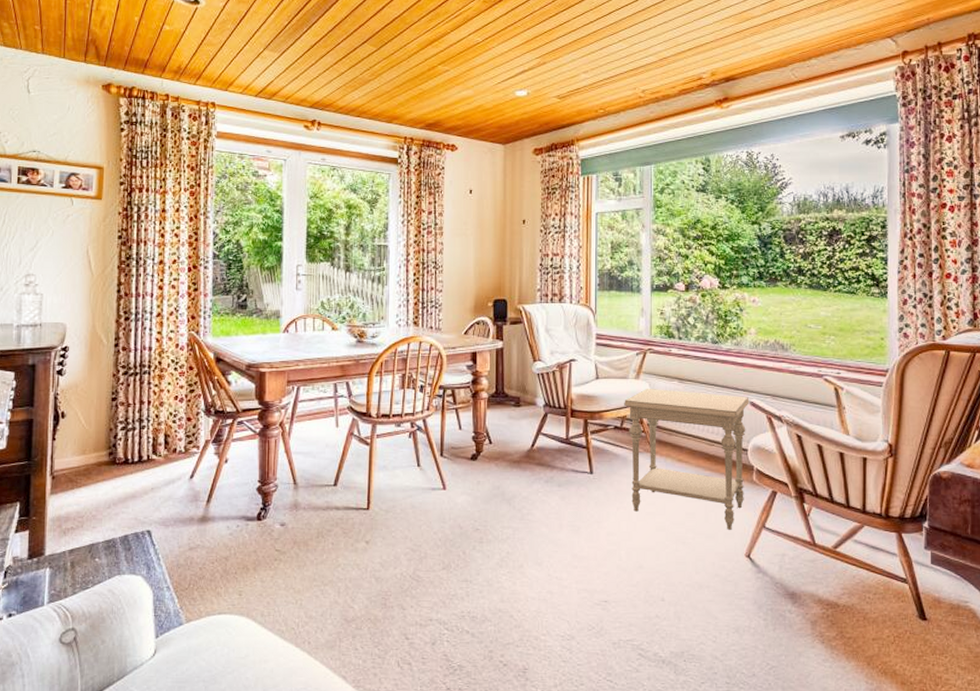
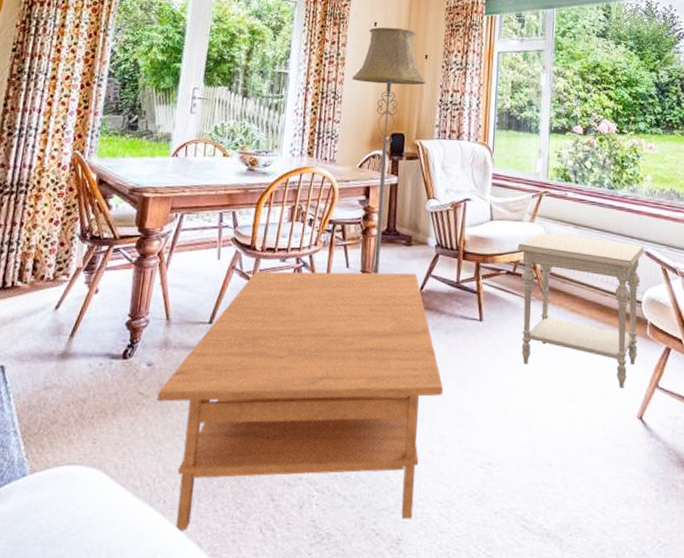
coffee table: none [292,432,559,667] -> present [156,271,444,531]
floor lamp: none [451,194,525,434] -> present [352,27,426,274]

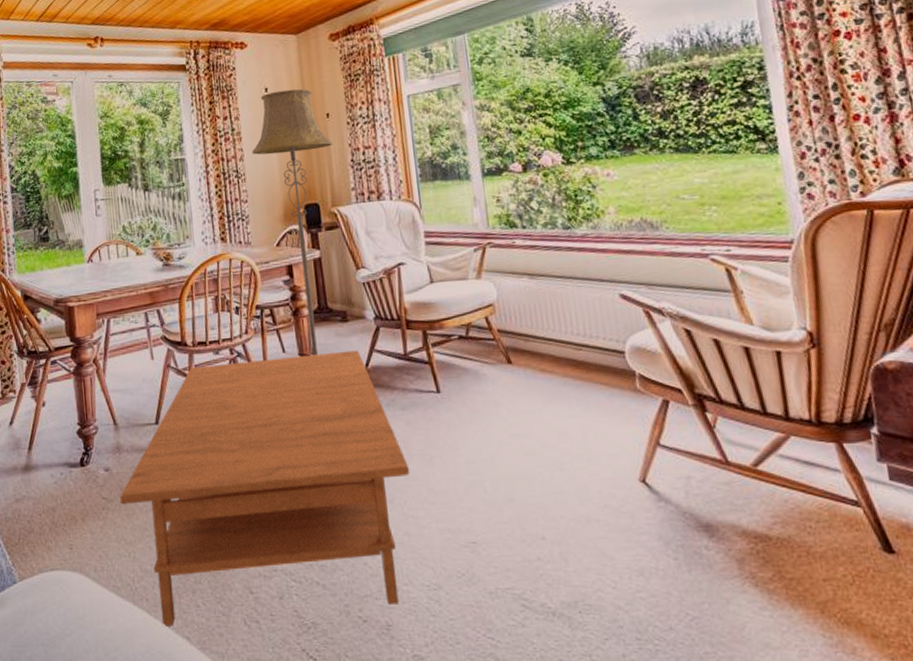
side table: present [518,232,645,388] -> none [466,288,629,450]

